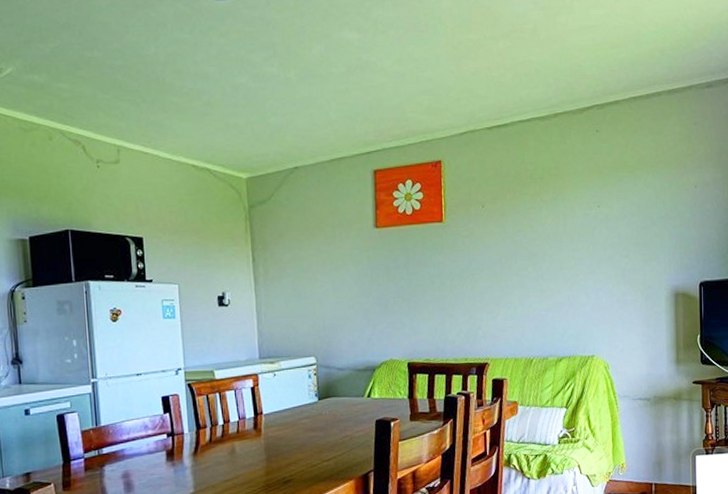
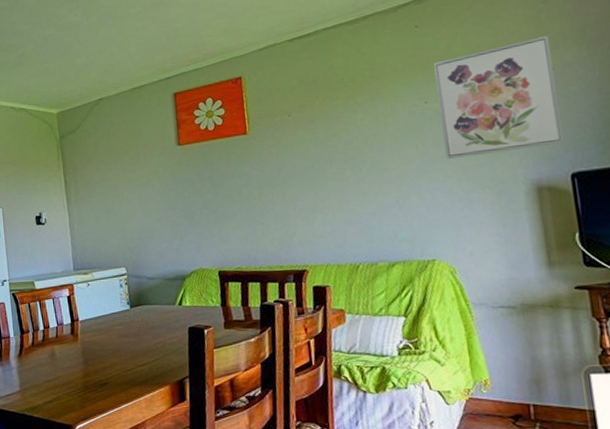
wall art: none [607,156,698,262] -> present [433,36,565,159]

